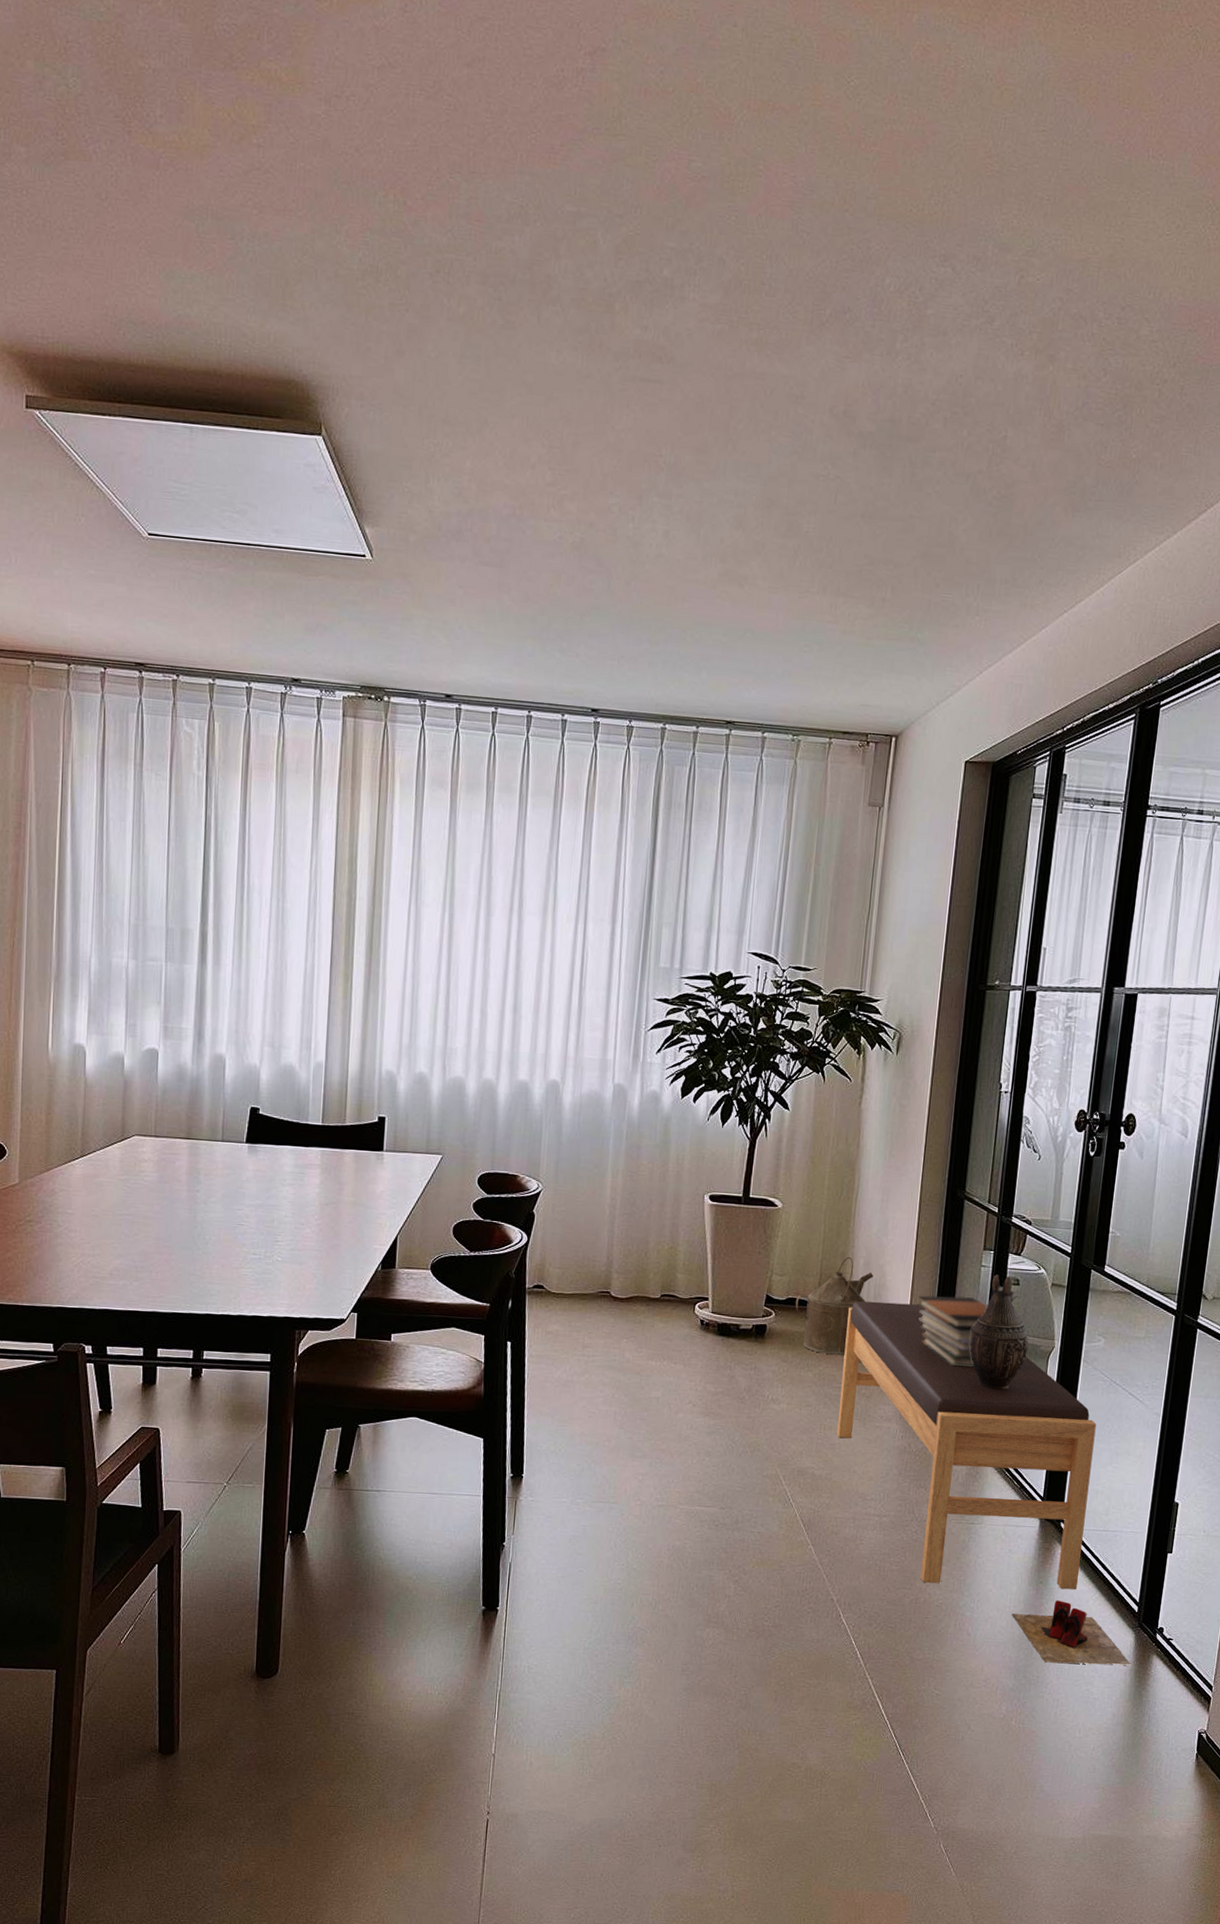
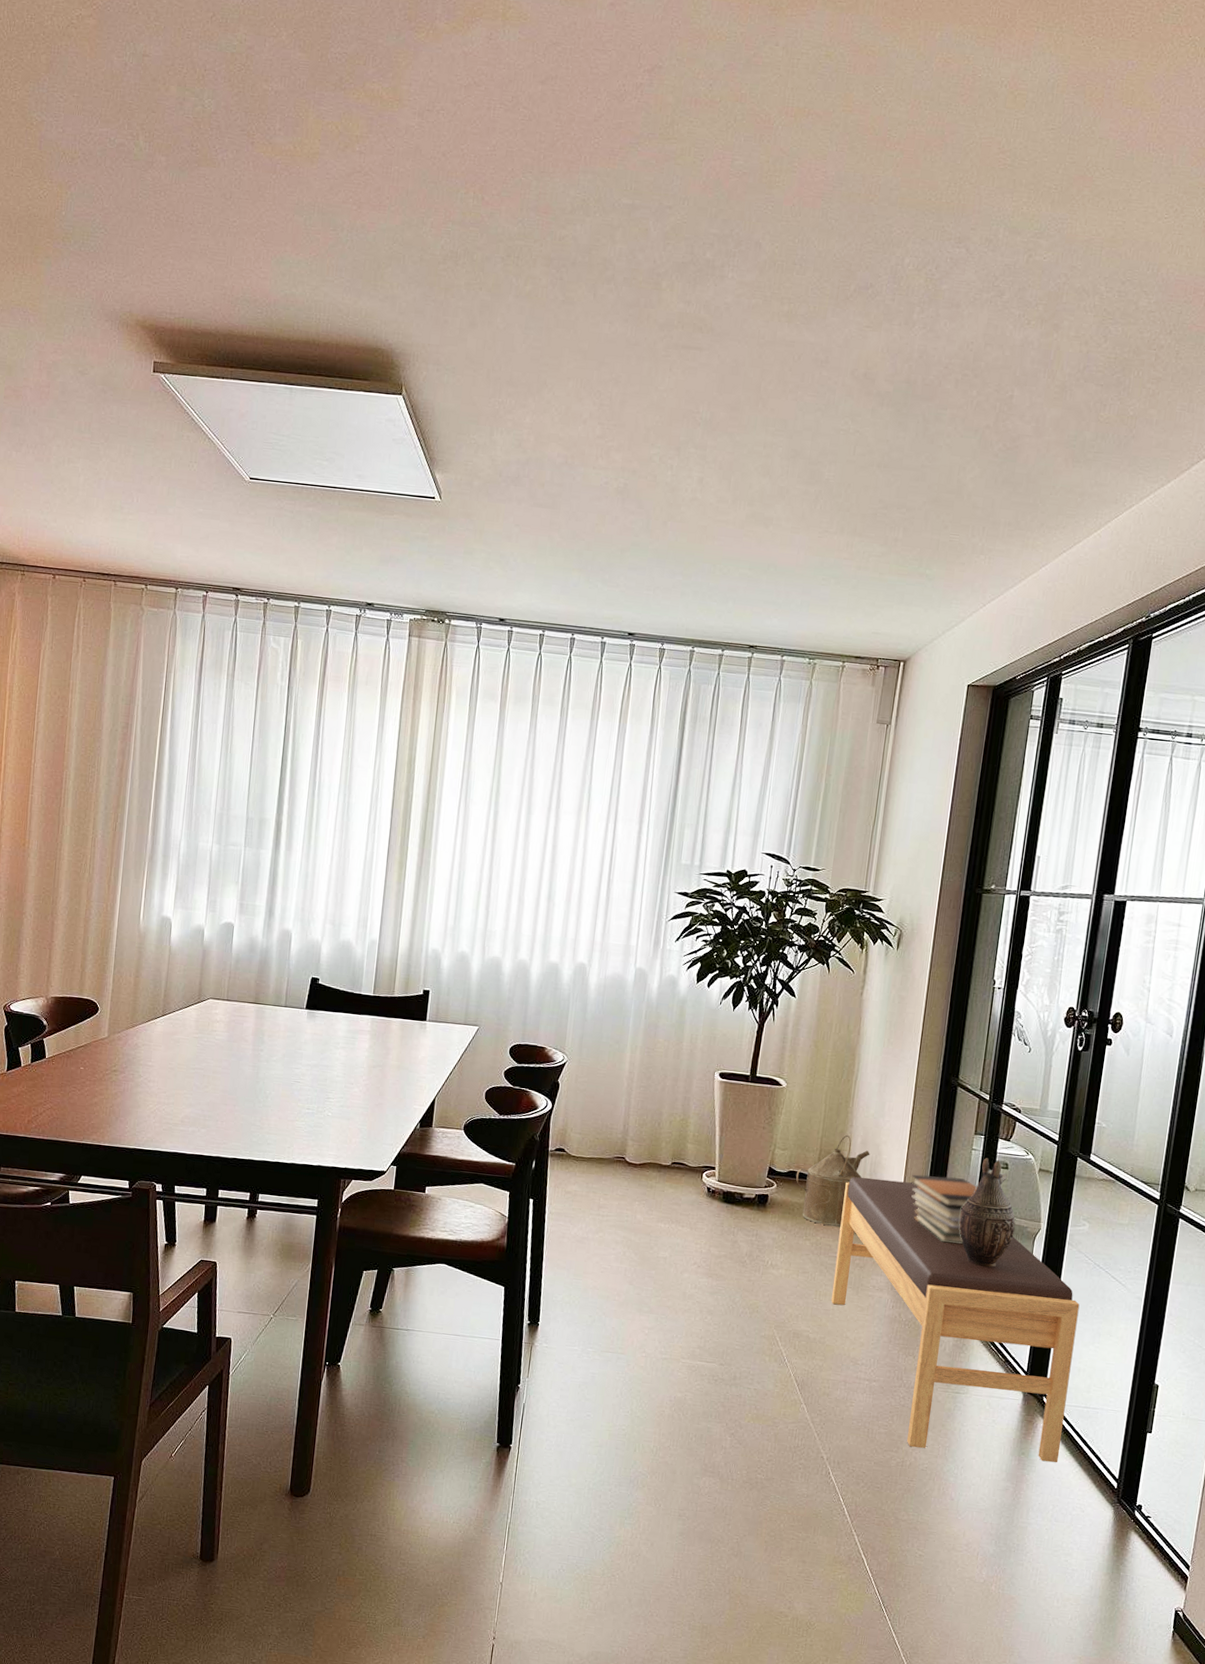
slippers: present [1012,1600,1132,1665] -> none [994,1472,1110,1540]

